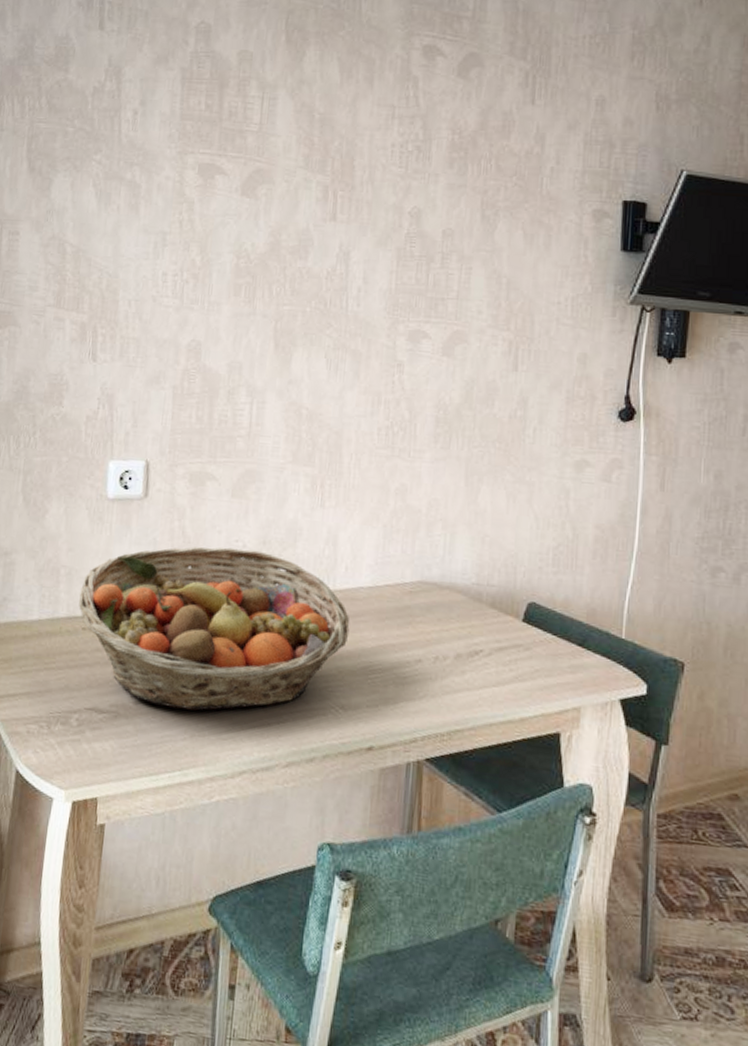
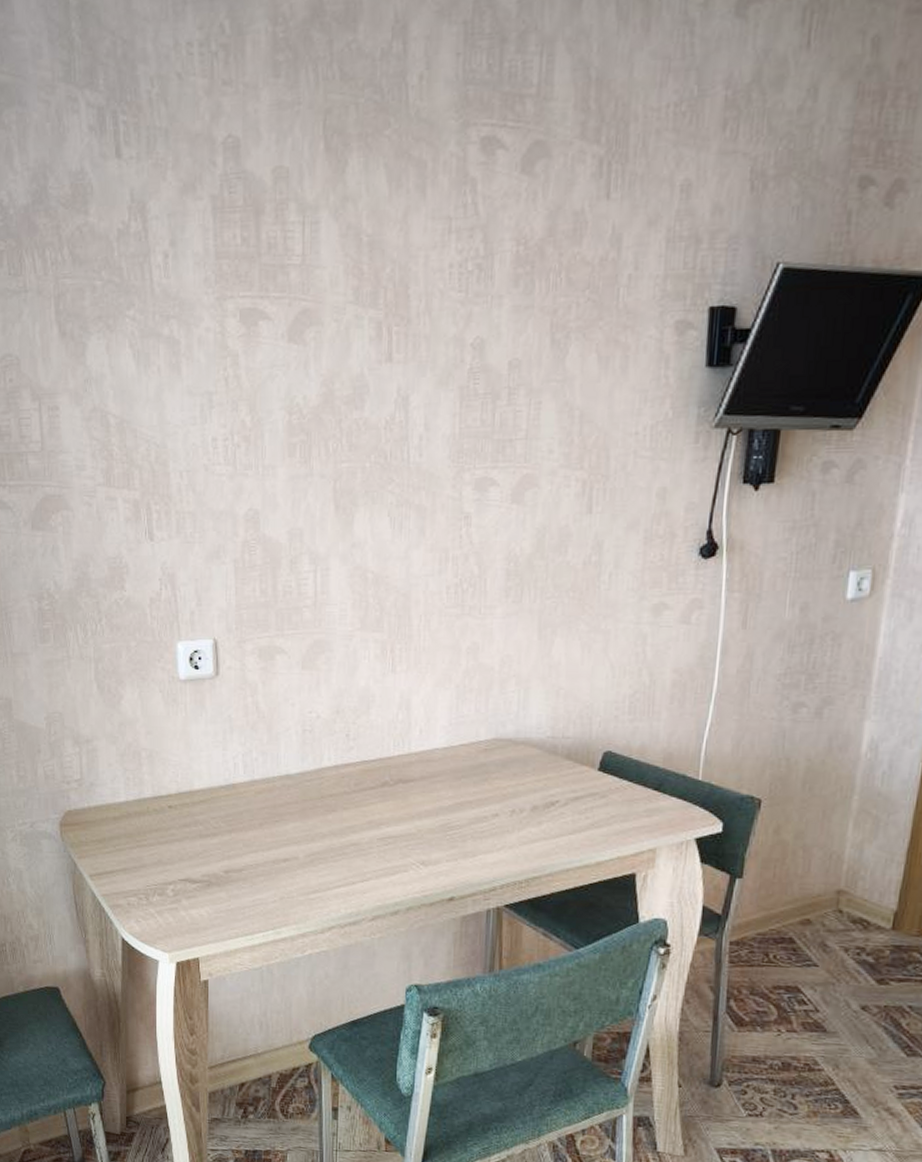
fruit basket: present [79,547,350,711] -> none [163,719,427,875]

